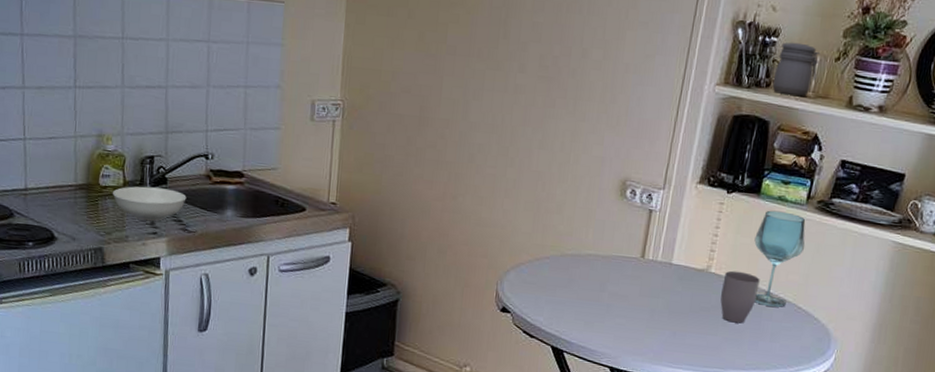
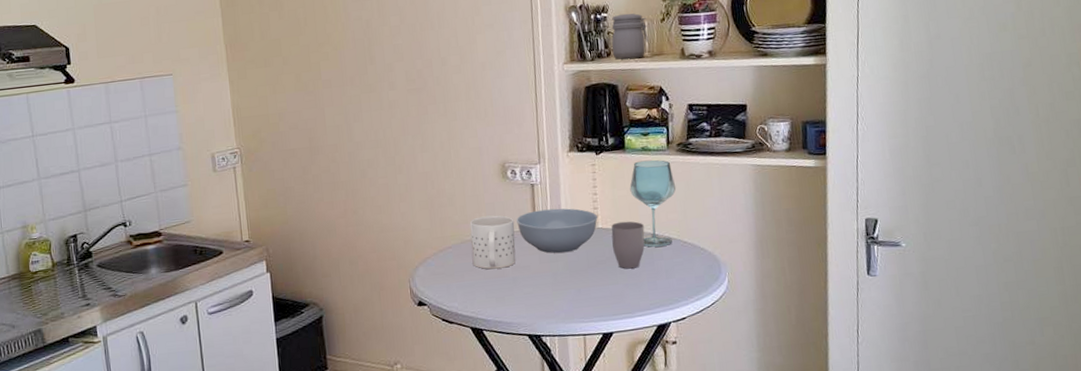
bowl: present [112,186,187,222] -> none [43,261,112,296]
mug: none [568,232,623,293] -> present [469,215,516,270]
bowl: none [624,238,713,291] -> present [515,208,598,254]

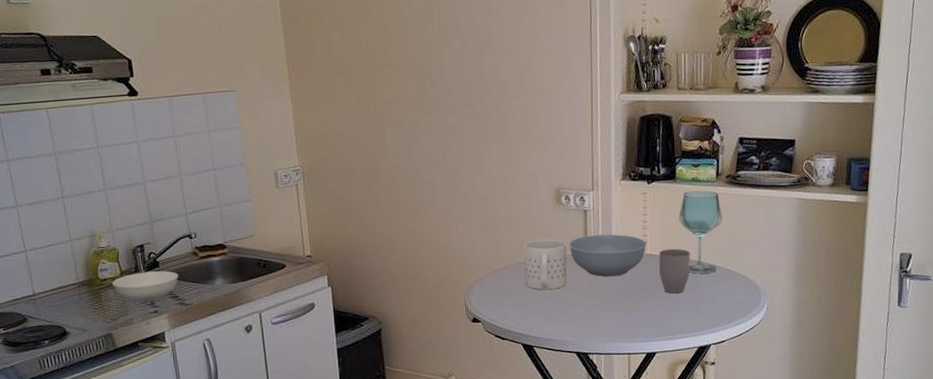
bowl: none [43,261,112,296] -> present [111,270,179,303]
jar: present [611,13,649,60] -> none [668,45,704,91]

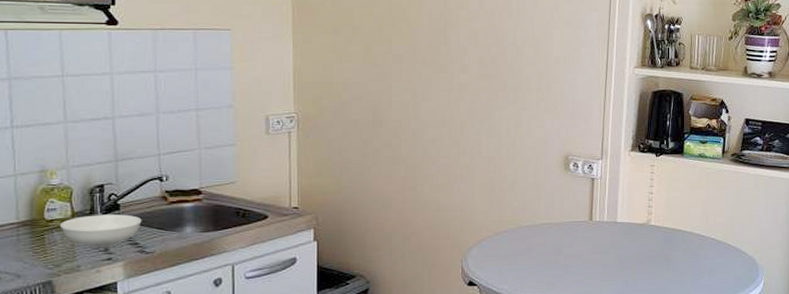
mug: present [523,239,567,290] -> none [527,204,572,256]
bowl: present [568,234,647,277] -> none [573,203,651,246]
mug: present [659,248,691,294] -> none [662,221,693,266]
wine glass: present [678,190,723,274] -> none [684,166,726,247]

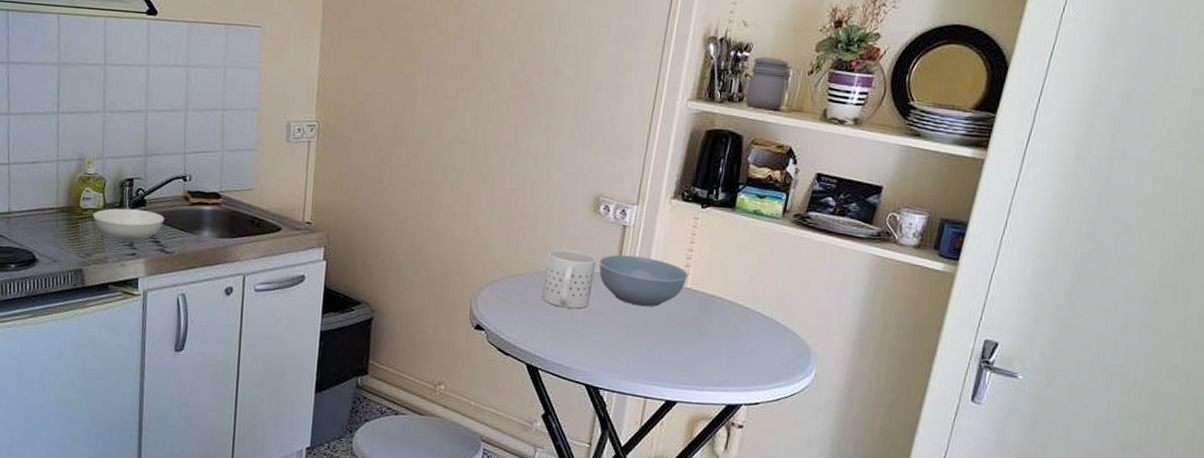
mug: none [527,204,572,256] -> present [542,248,597,309]
bowl: none [573,203,651,246] -> present [598,254,688,307]
jar: none [681,27,716,71] -> present [745,56,792,111]

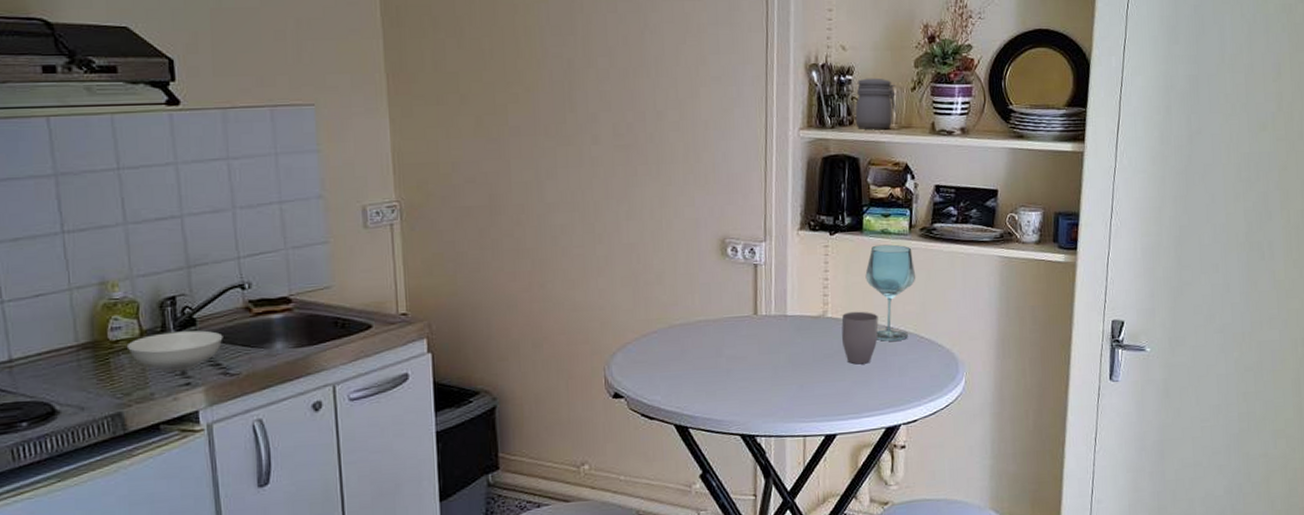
mug: present [542,248,597,309] -> none [680,297,733,359]
bowl: present [598,254,688,307] -> none [734,293,827,344]
mug: none [697,285,737,339] -> present [841,311,879,365]
wine glass: none [730,224,782,323] -> present [865,244,916,341]

